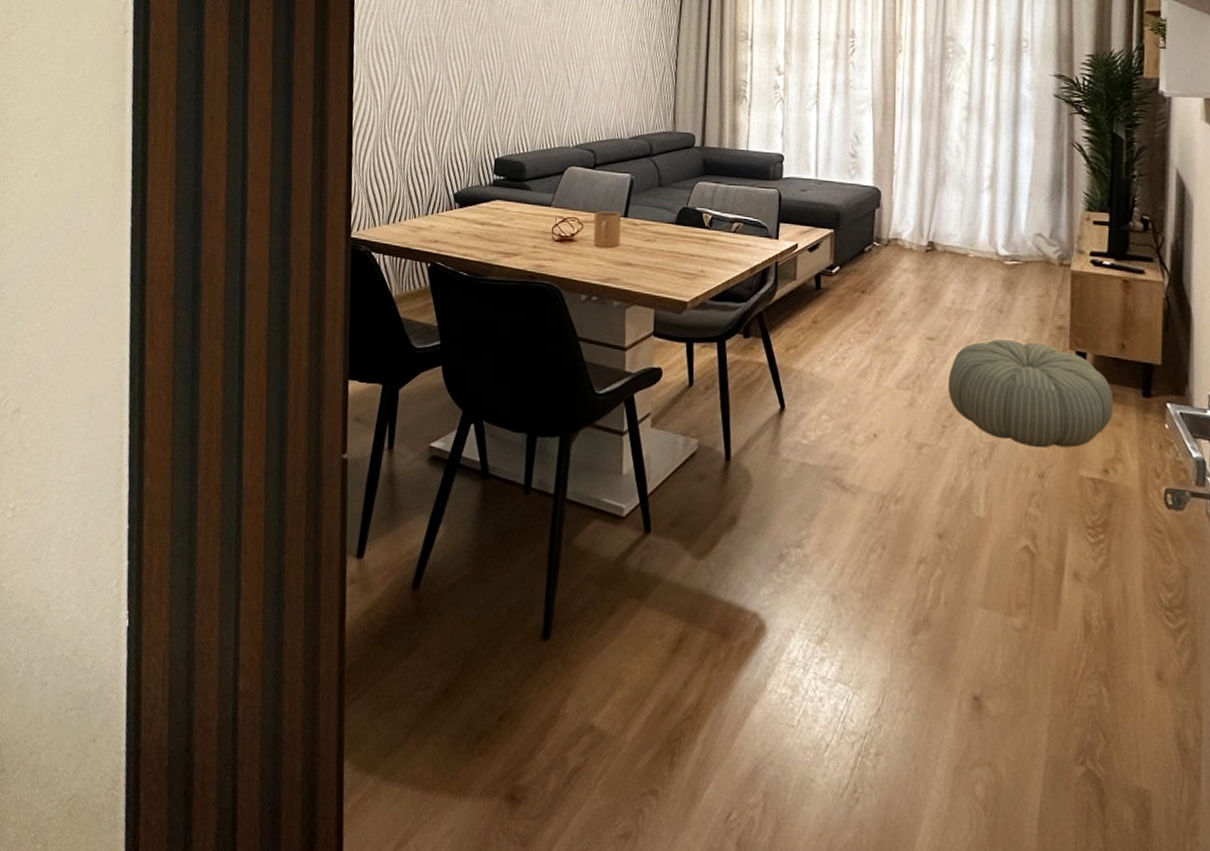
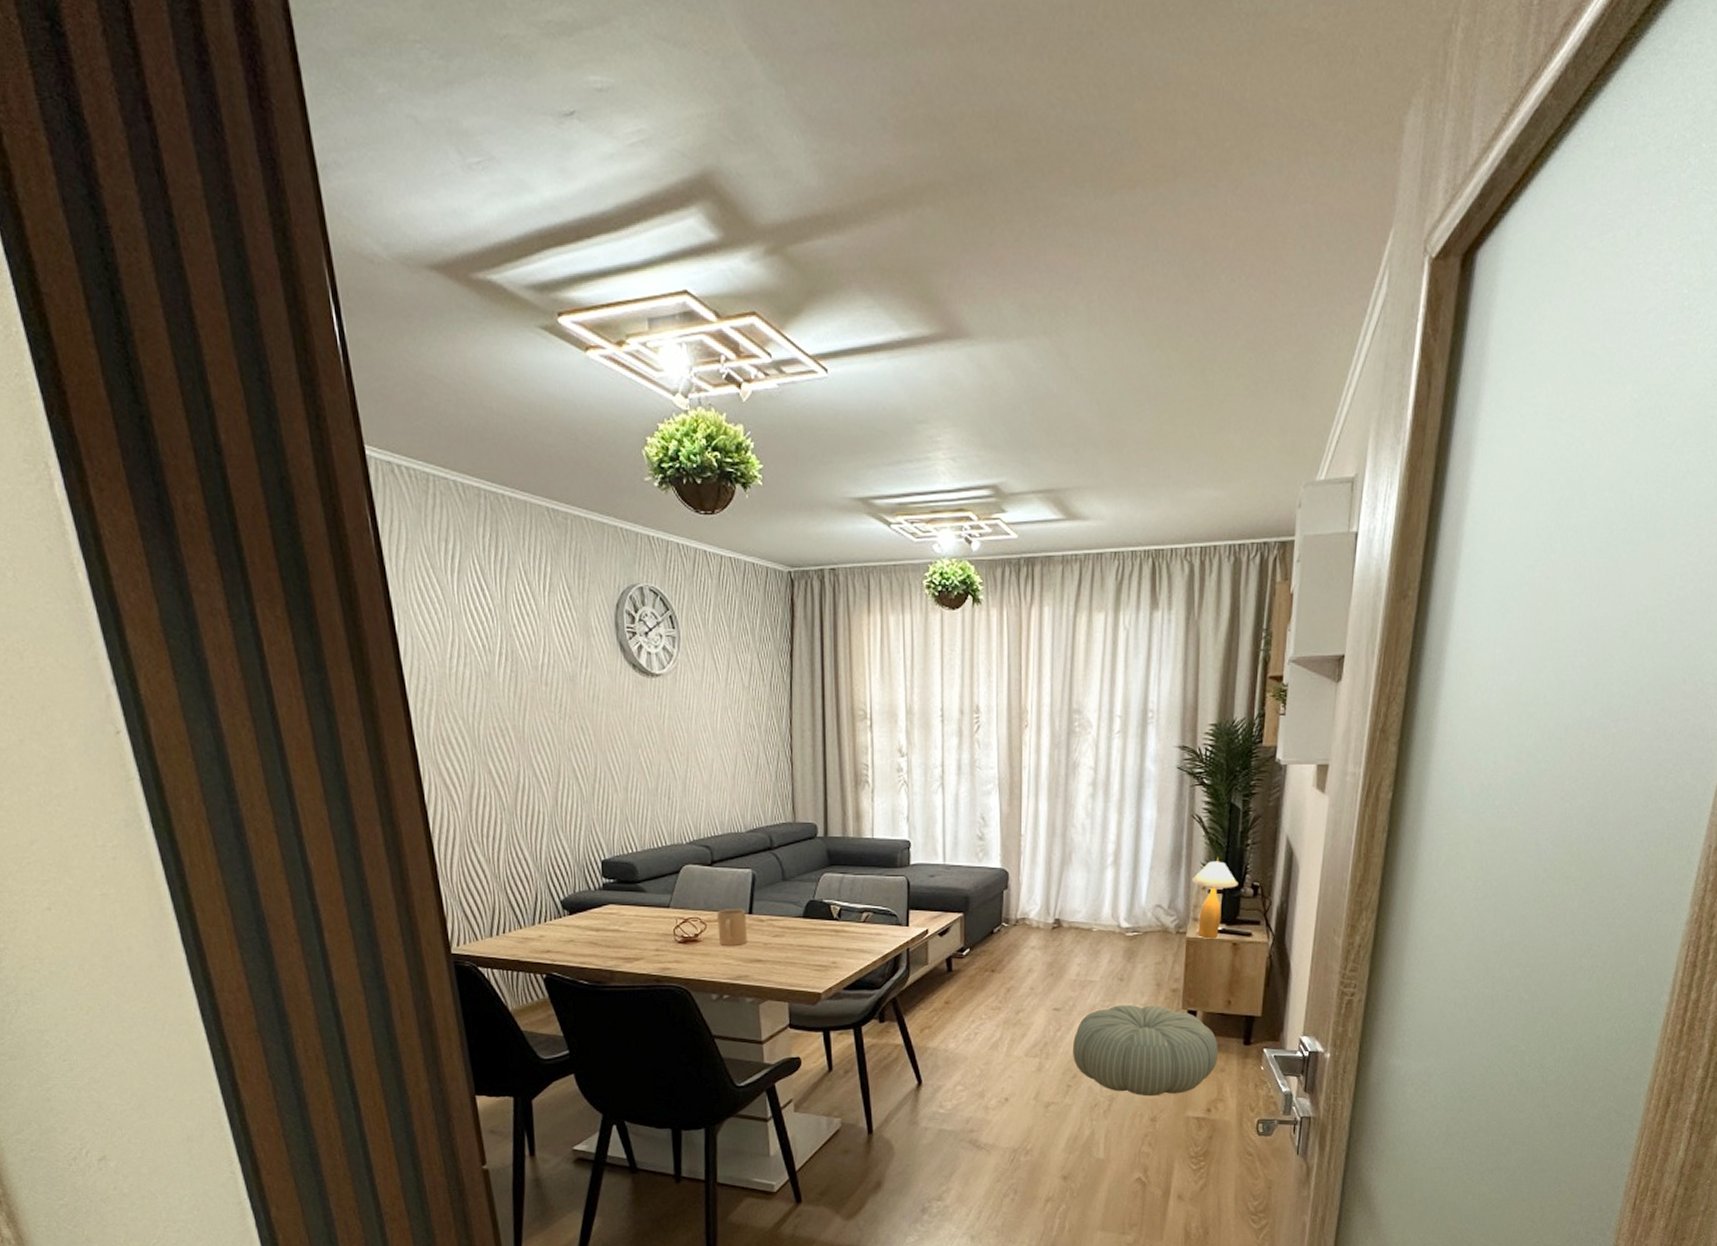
table lamp: none [1073,187,1126,274] -> present [1191,857,1238,939]

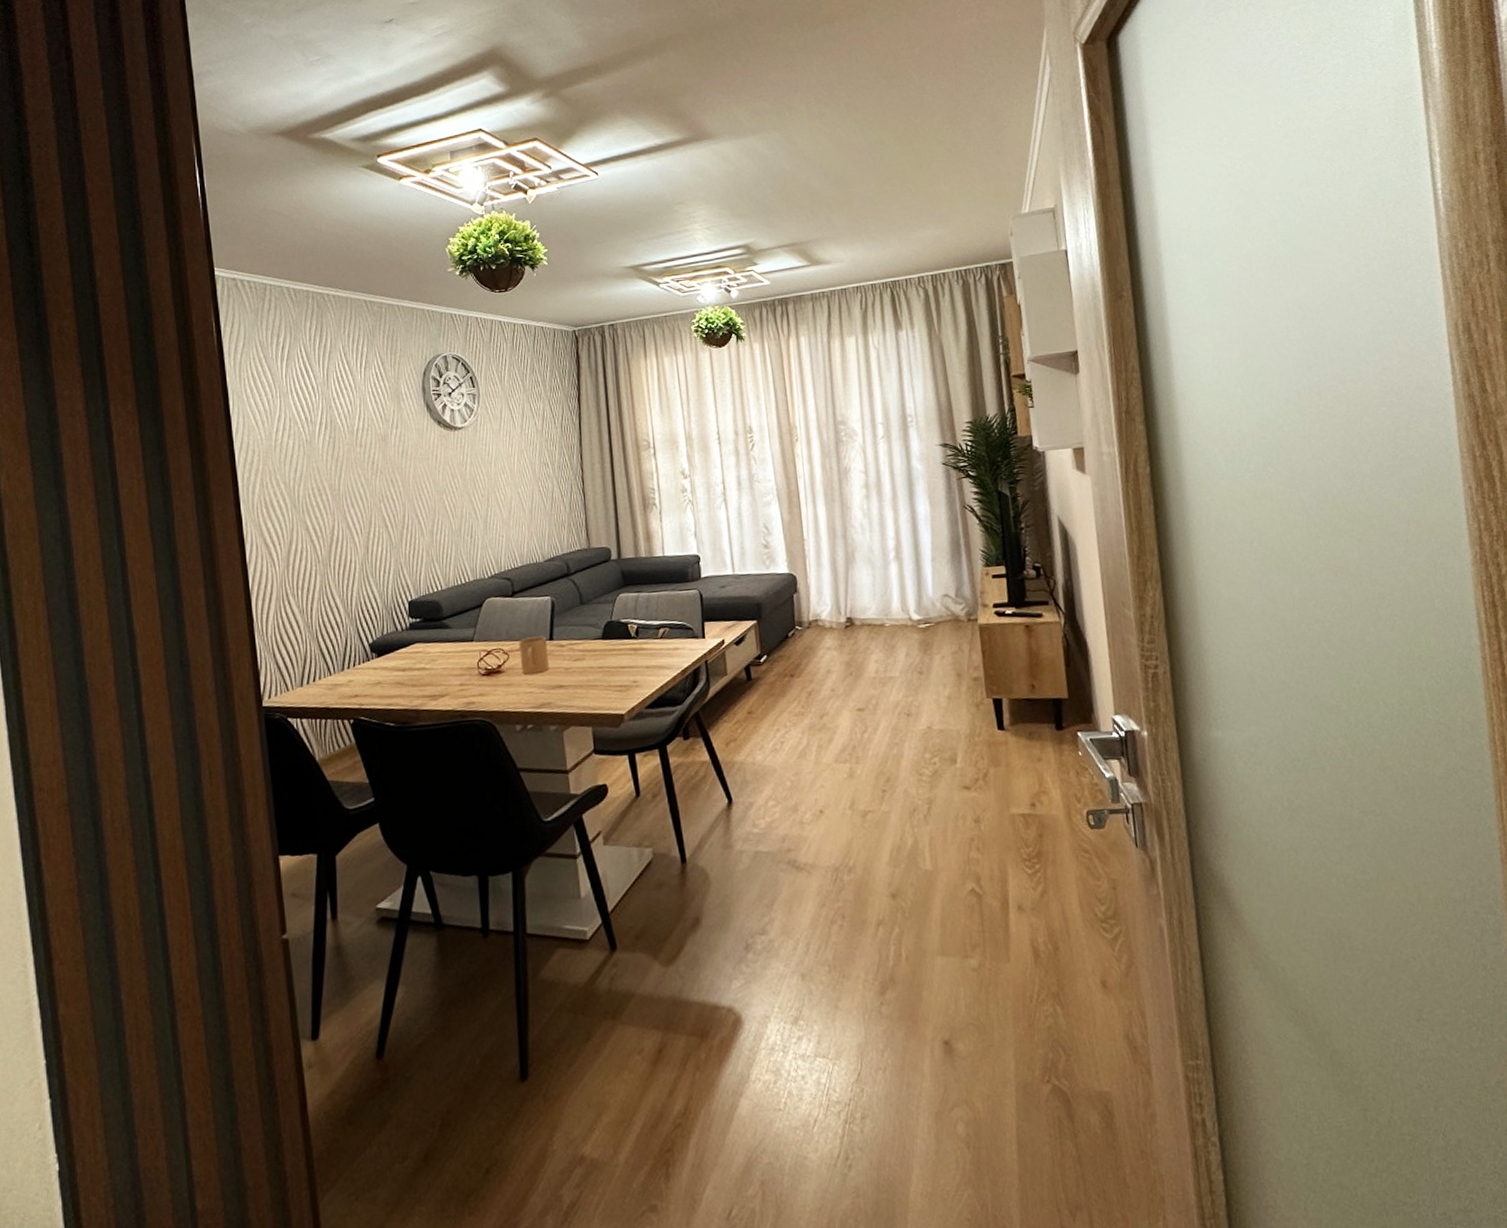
pouf: present [1072,1005,1218,1097] -> none [881,696,1033,796]
table lamp: present [1191,857,1238,939] -> none [973,543,1020,624]

